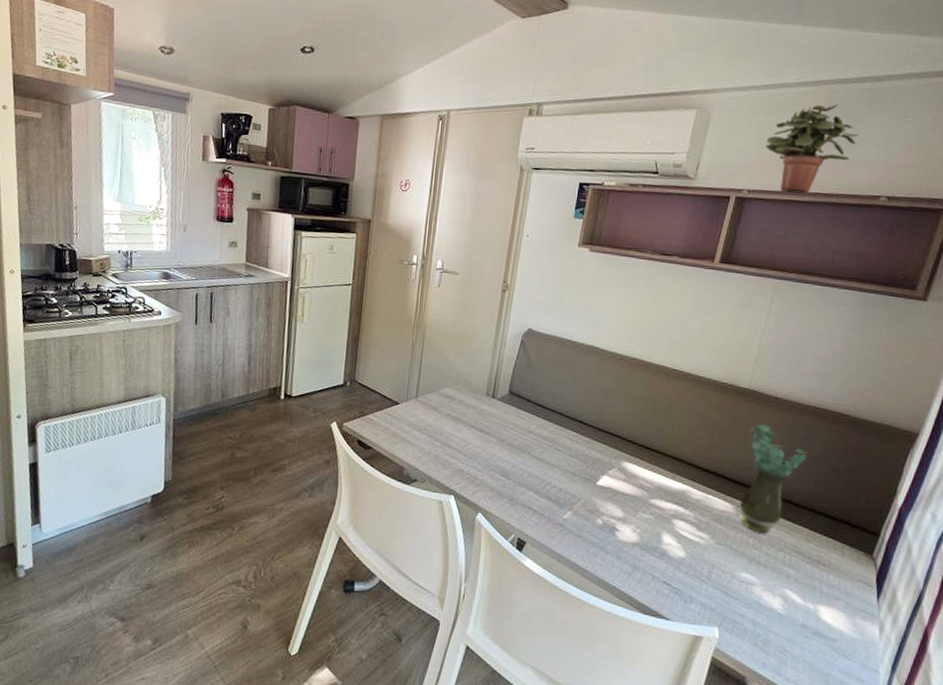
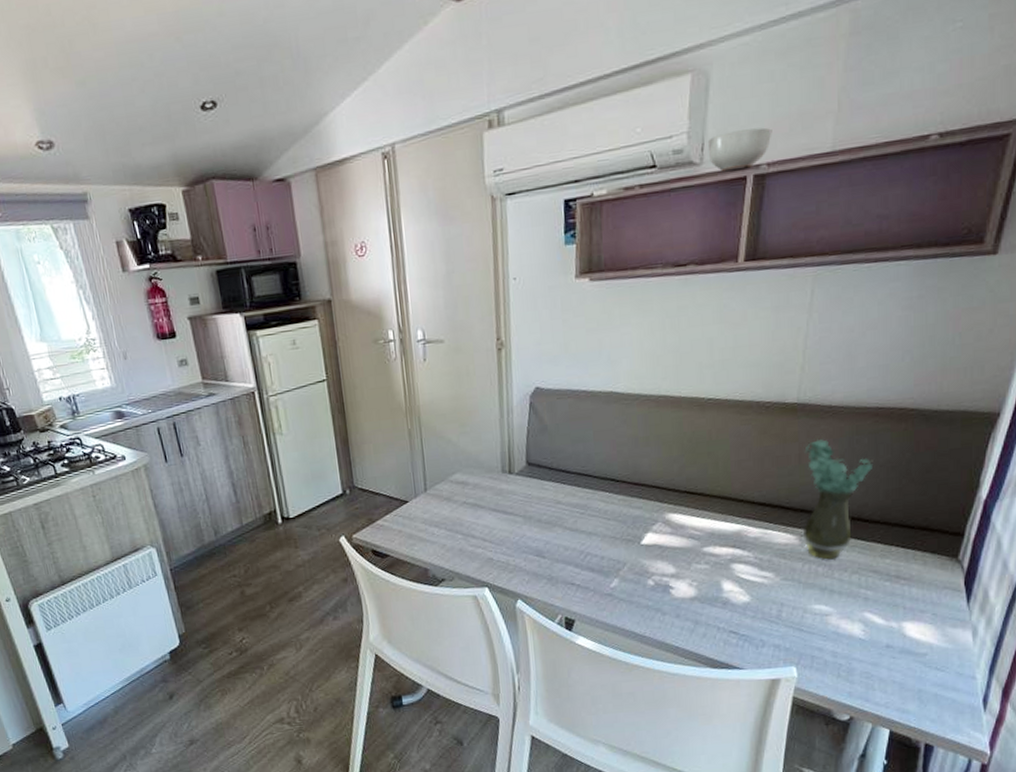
bowl: none [701,159,755,192] -> present [707,127,772,173]
potted plant: present [765,104,859,194] -> none [782,25,896,156]

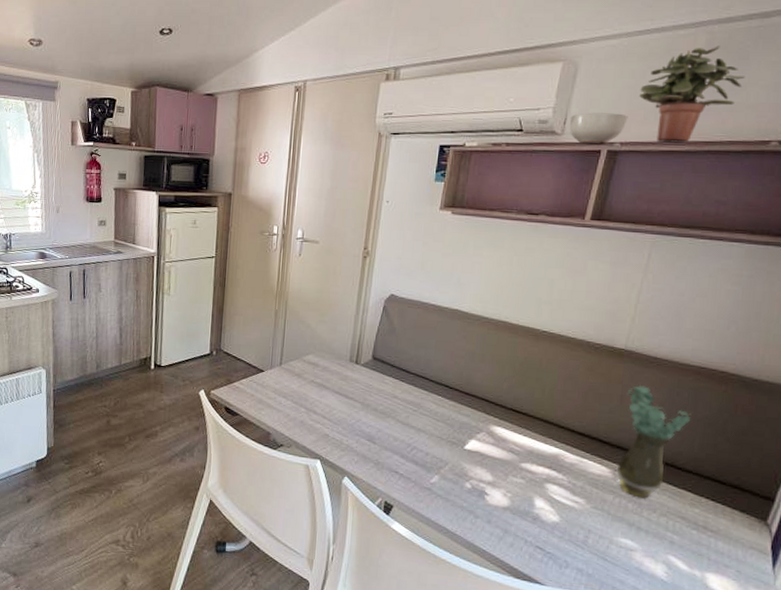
potted plant: none [782,25,896,156] -> present [639,46,745,143]

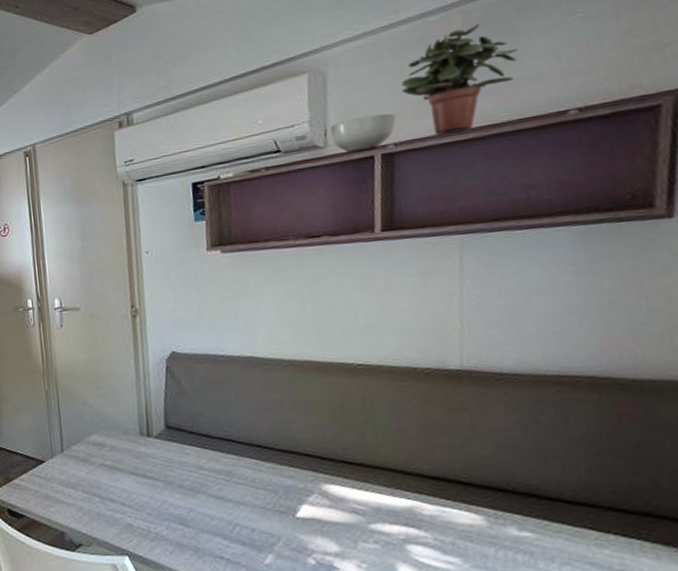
vase: present [616,382,692,499] -> none [477,405,566,546]

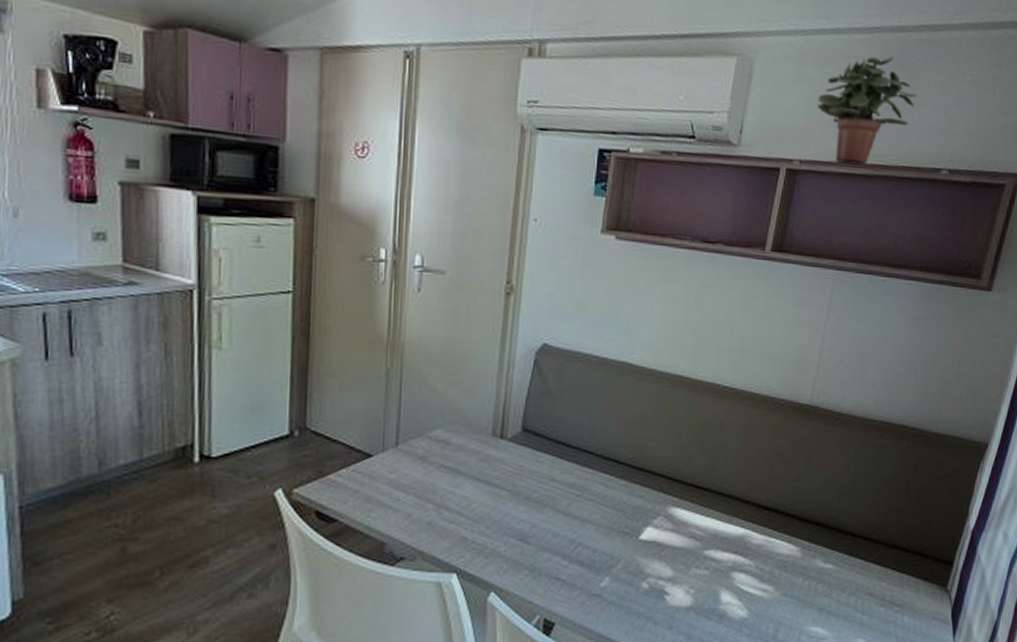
bowl: present [330,113,396,154] -> none [746,121,807,162]

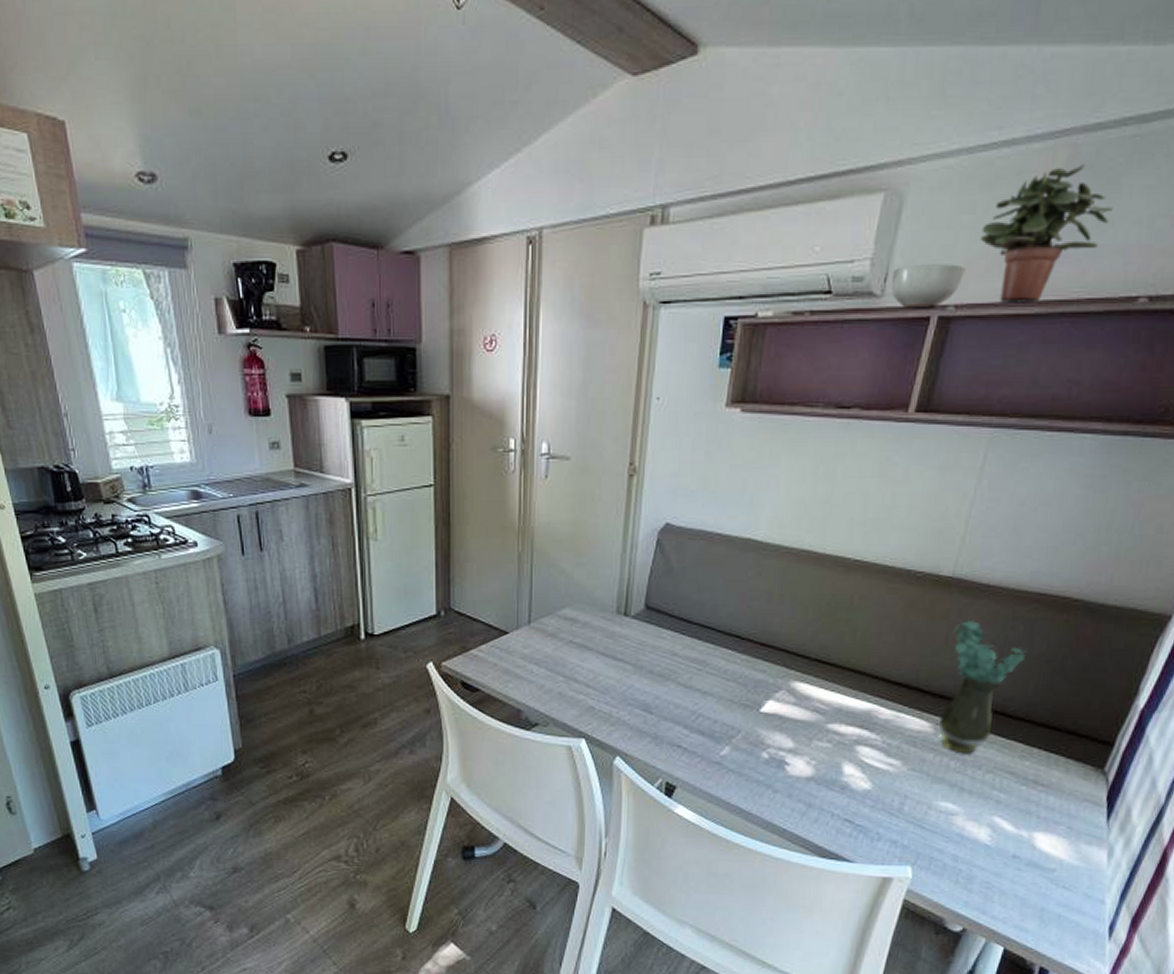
bowl: none [746,121,807,162] -> present [890,264,966,310]
vase: none [805,442,877,577] -> present [937,616,1027,754]

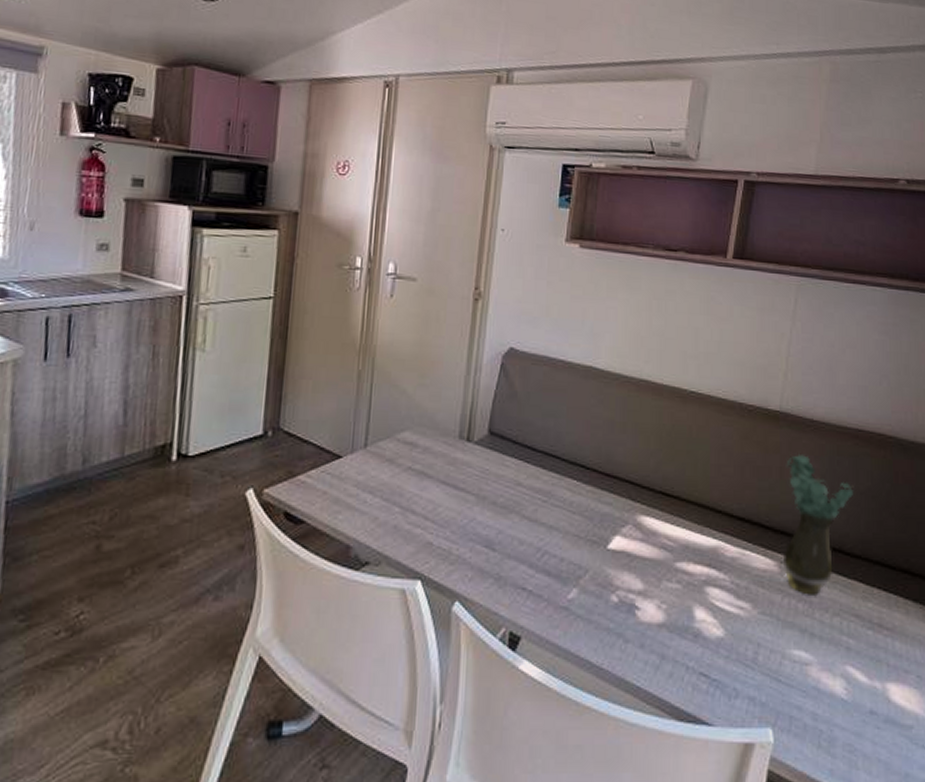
bowl: present [890,264,966,310] -> none [703,137,762,174]
potted plant: present [980,164,1113,303] -> none [772,77,869,177]

